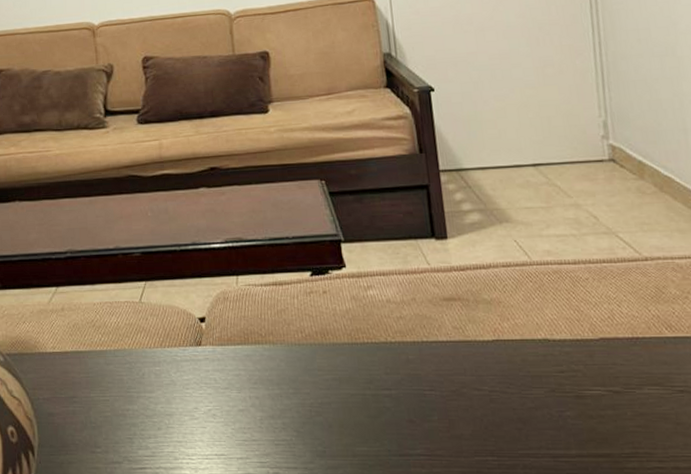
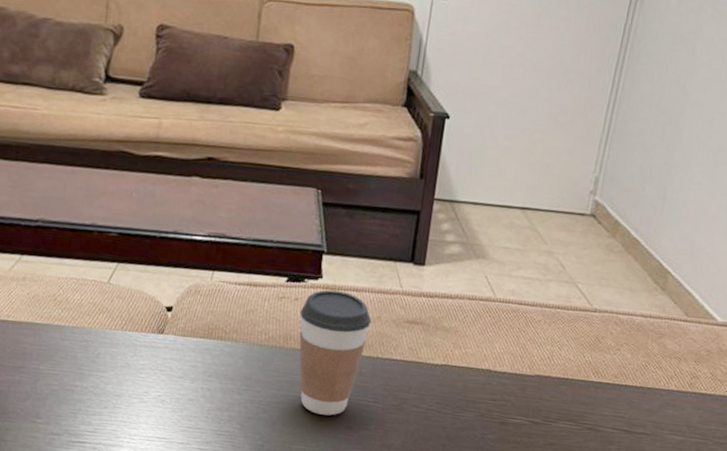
coffee cup: none [331,278,407,410] -> present [299,290,372,416]

